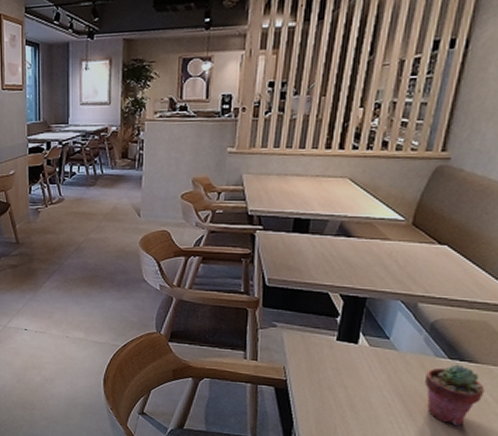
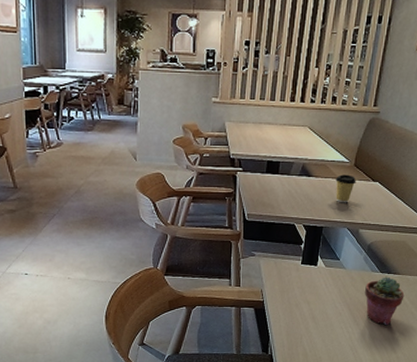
coffee cup: none [385,235,415,270] -> present [335,174,357,203]

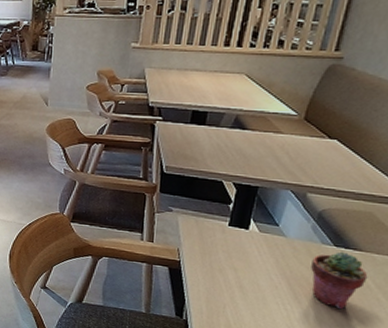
coffee cup: present [335,174,357,203] -> none [277,129,306,162]

